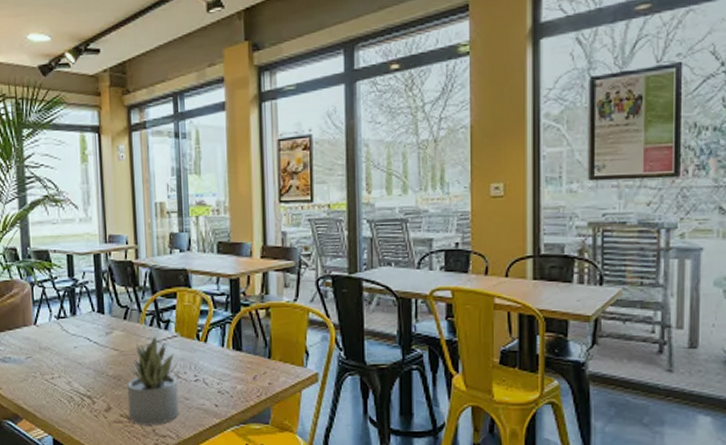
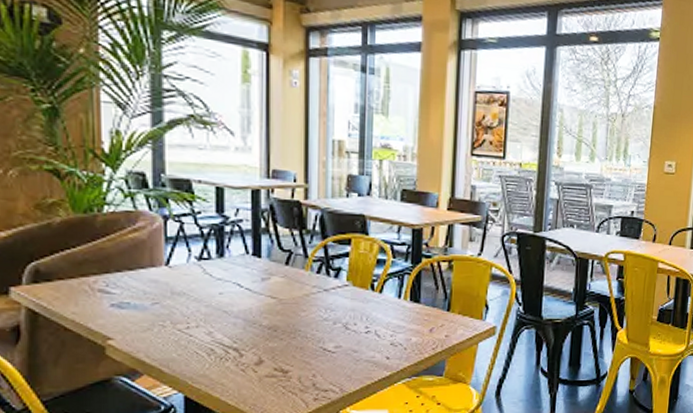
succulent plant: present [127,336,179,425] -> none [284,284,347,379]

